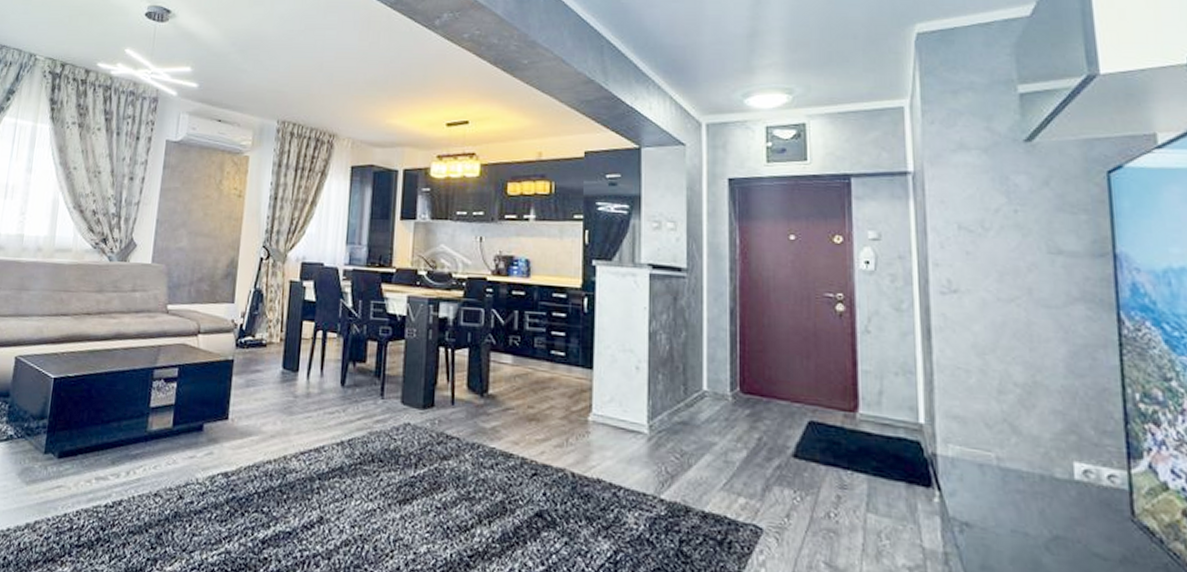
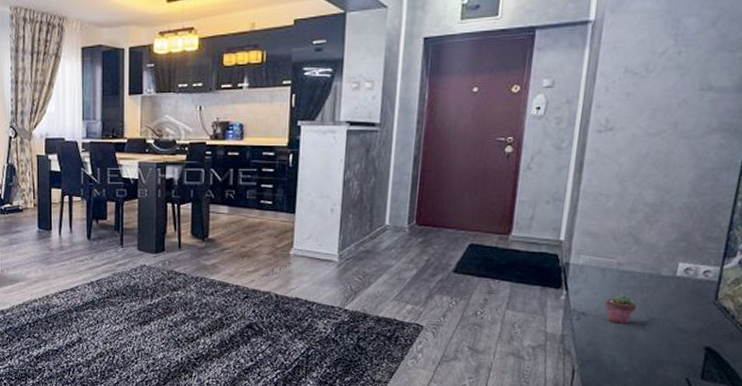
potted succulent: none [992,499,1033,542] -> present [605,294,636,324]

